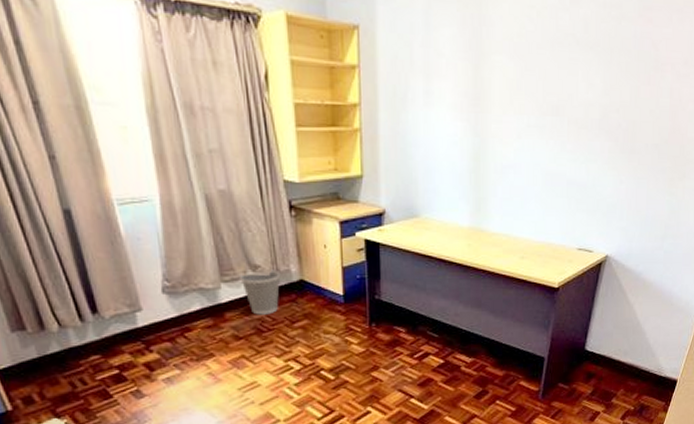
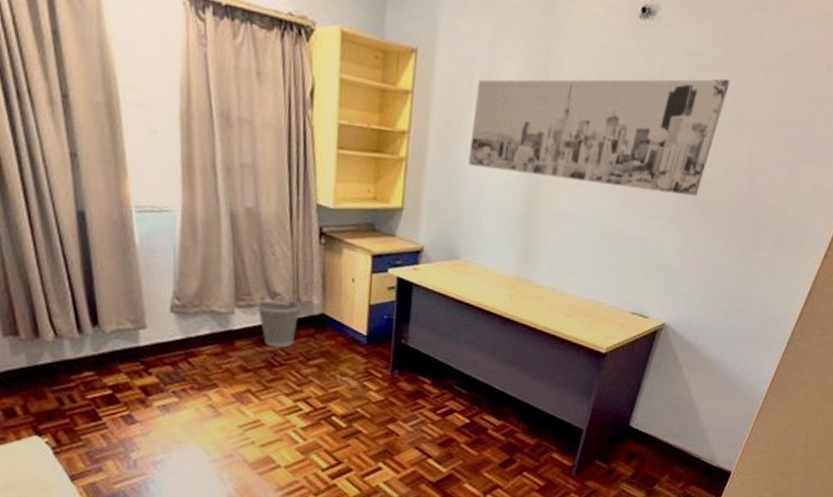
wall art: none [417,25,647,137] -> present [468,78,731,196]

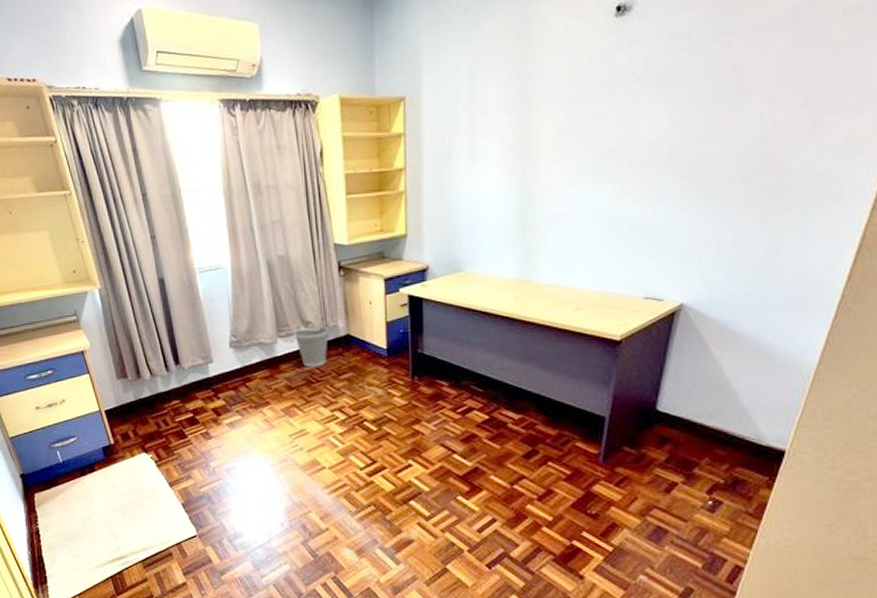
wall art: present [468,78,731,196] -> none [461,50,726,187]

